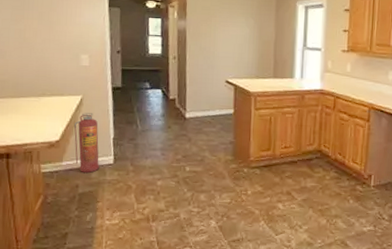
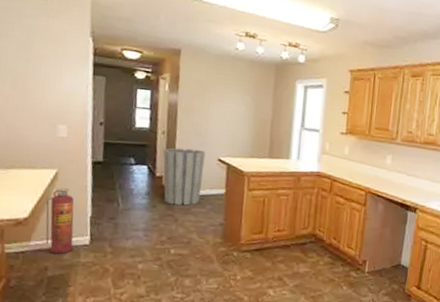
trash can: none [175,71,214,126] -> present [163,148,206,206]

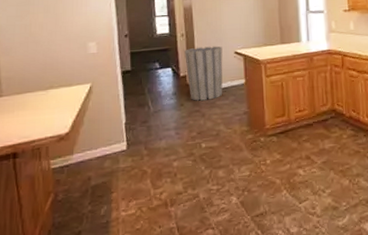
fire extinguisher: present [45,188,74,254] -> none [83,100,113,163]

